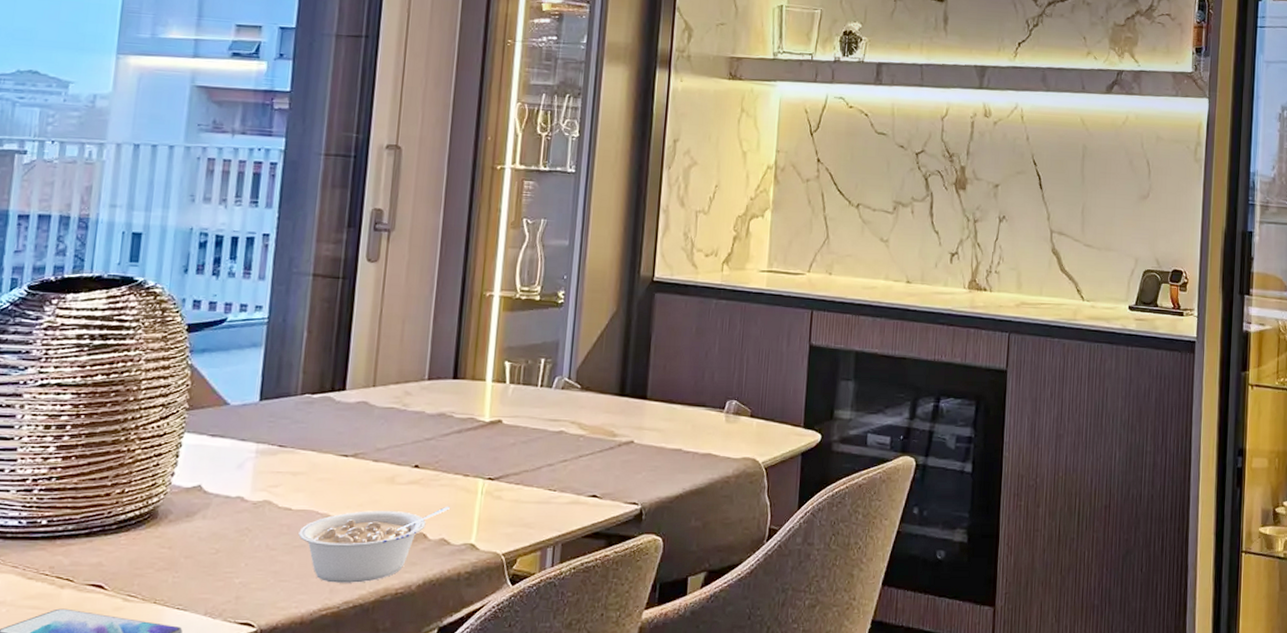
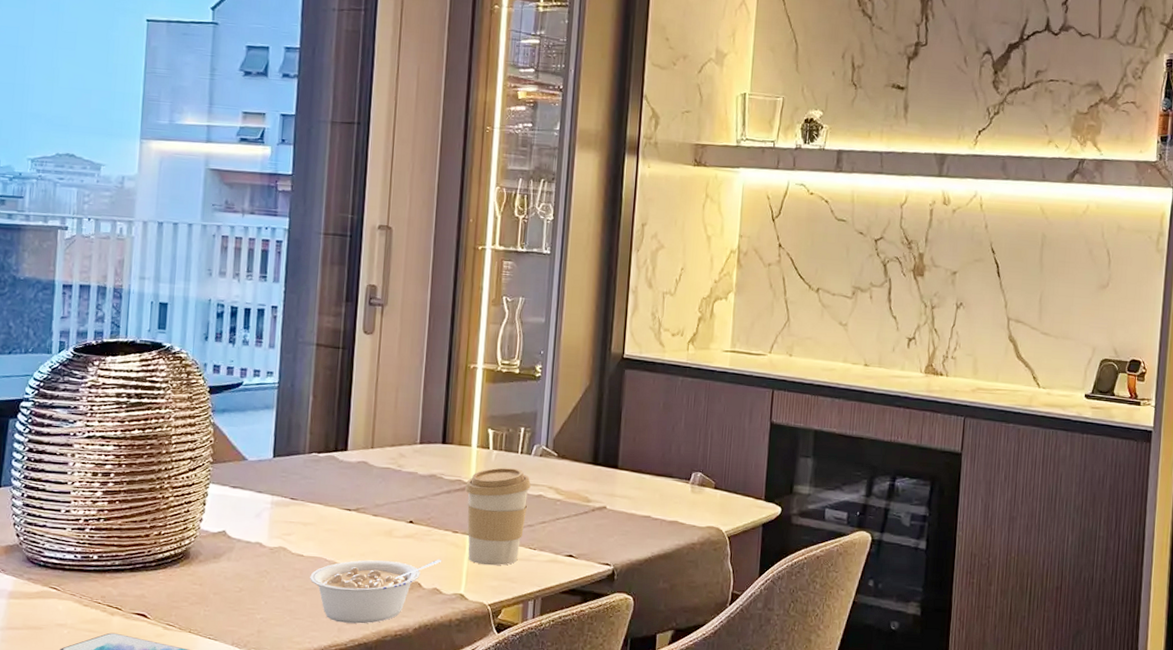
coffee cup: none [478,402,551,511] -> present [465,467,531,566]

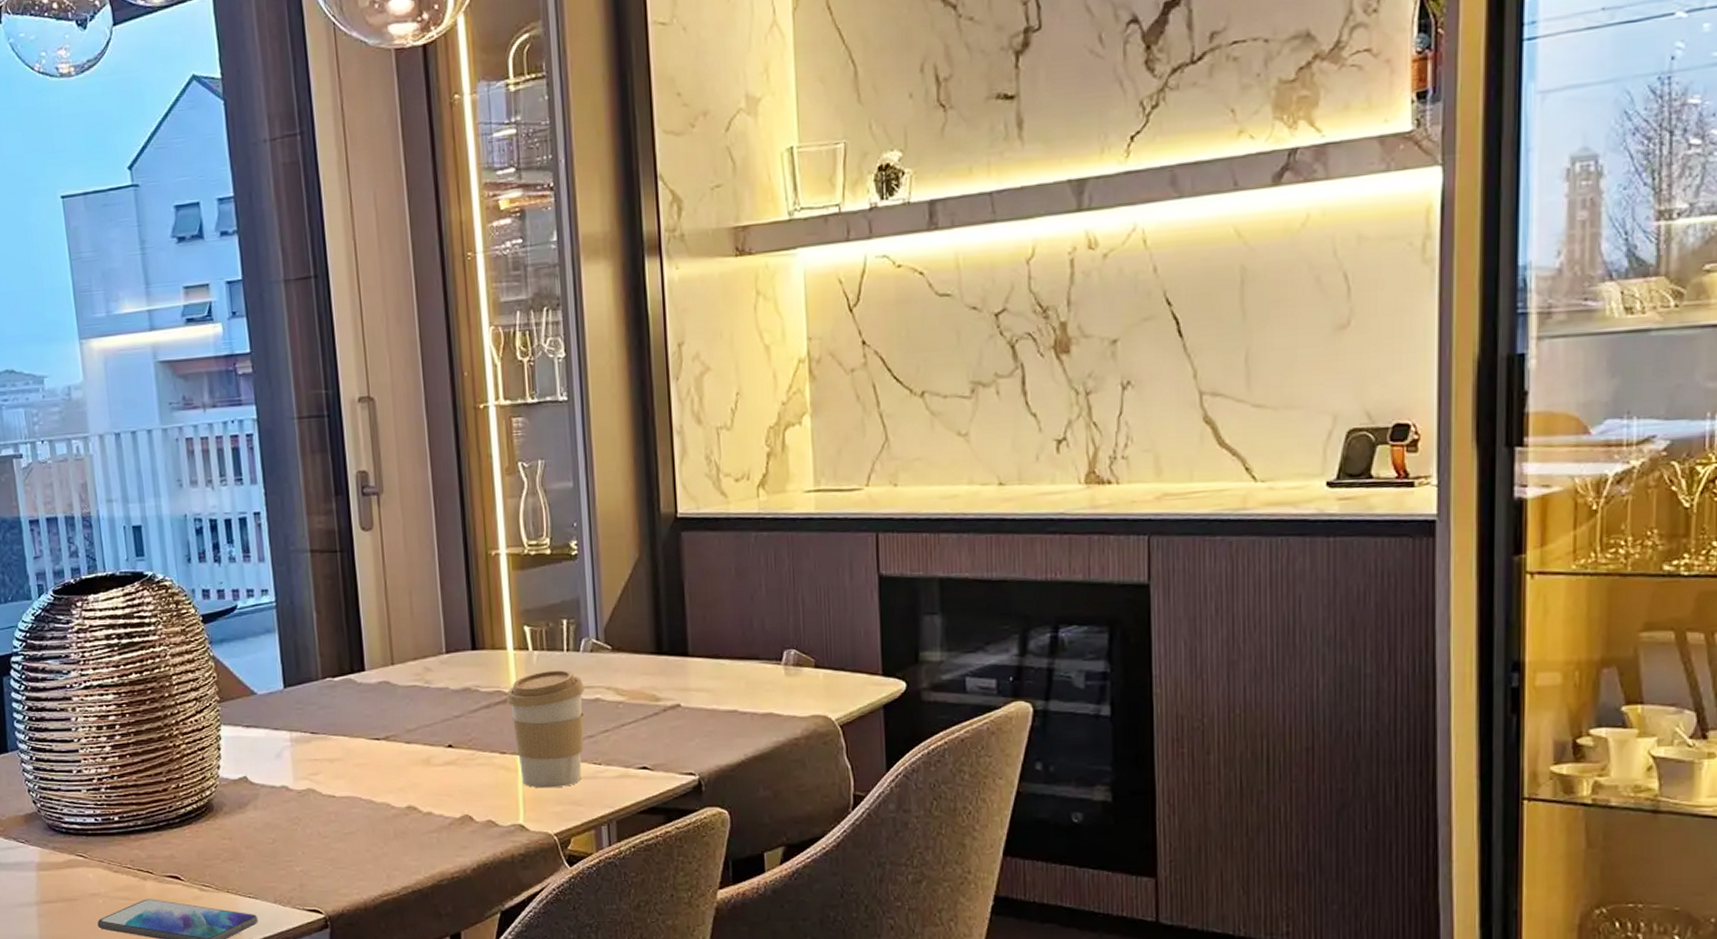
legume: present [310,559,441,624] -> none [346,786,492,869]

